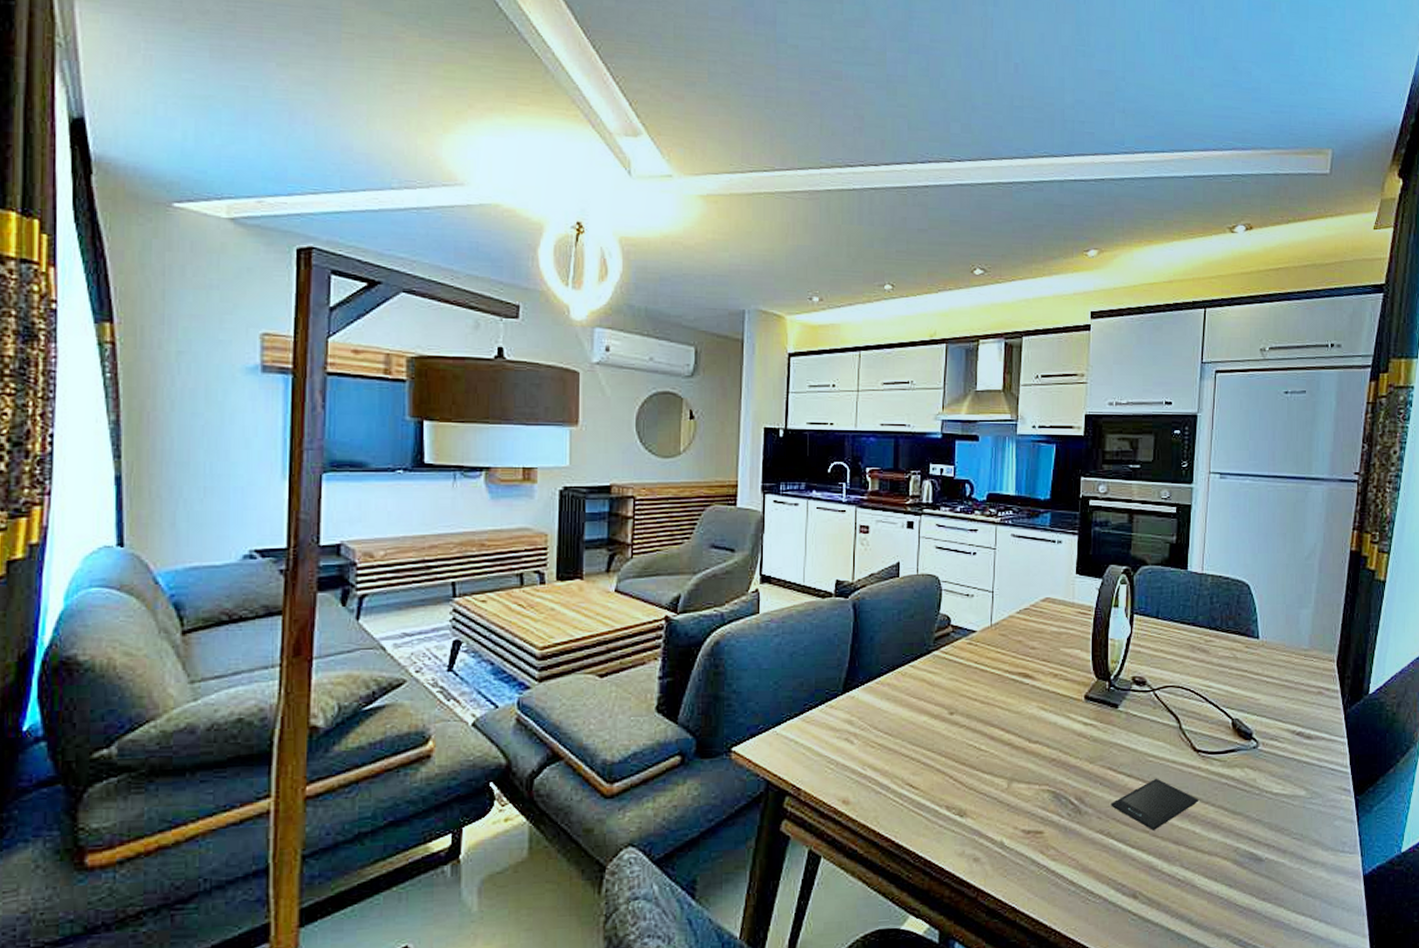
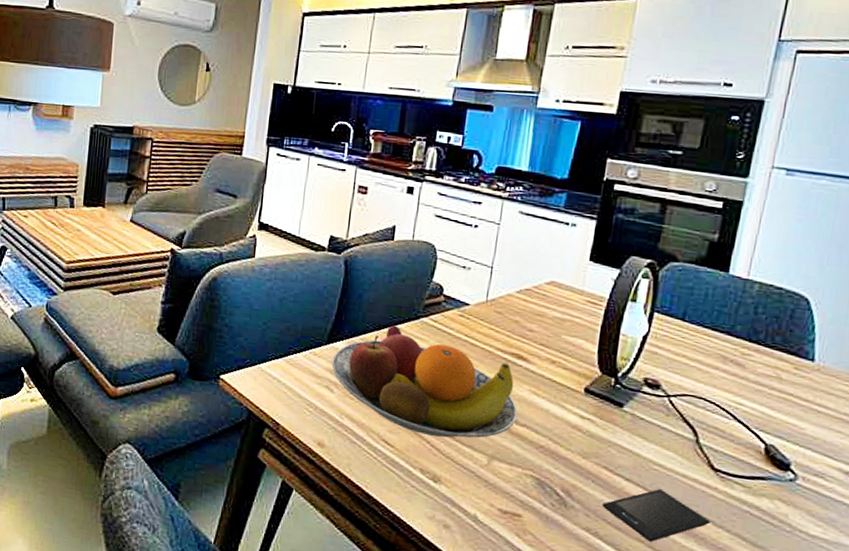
fruit bowl: none [849,663,1030,770] -> present [332,325,518,438]

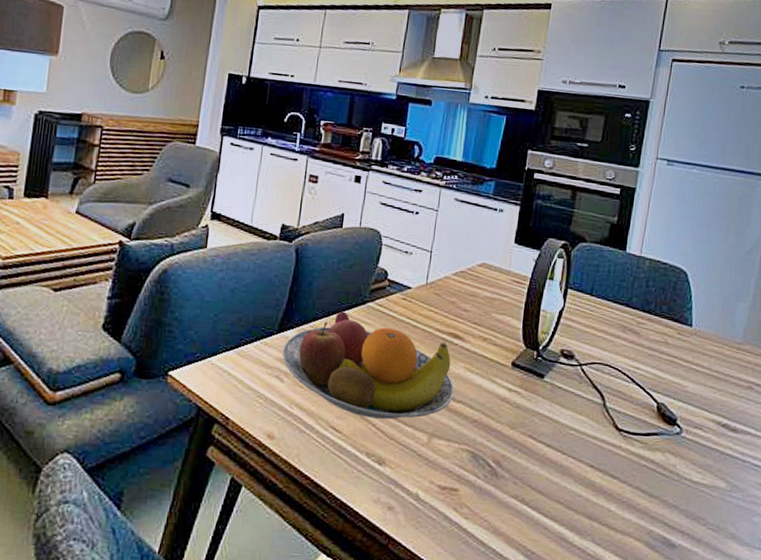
smartphone: present [602,488,710,542] -> none [527,451,616,503]

